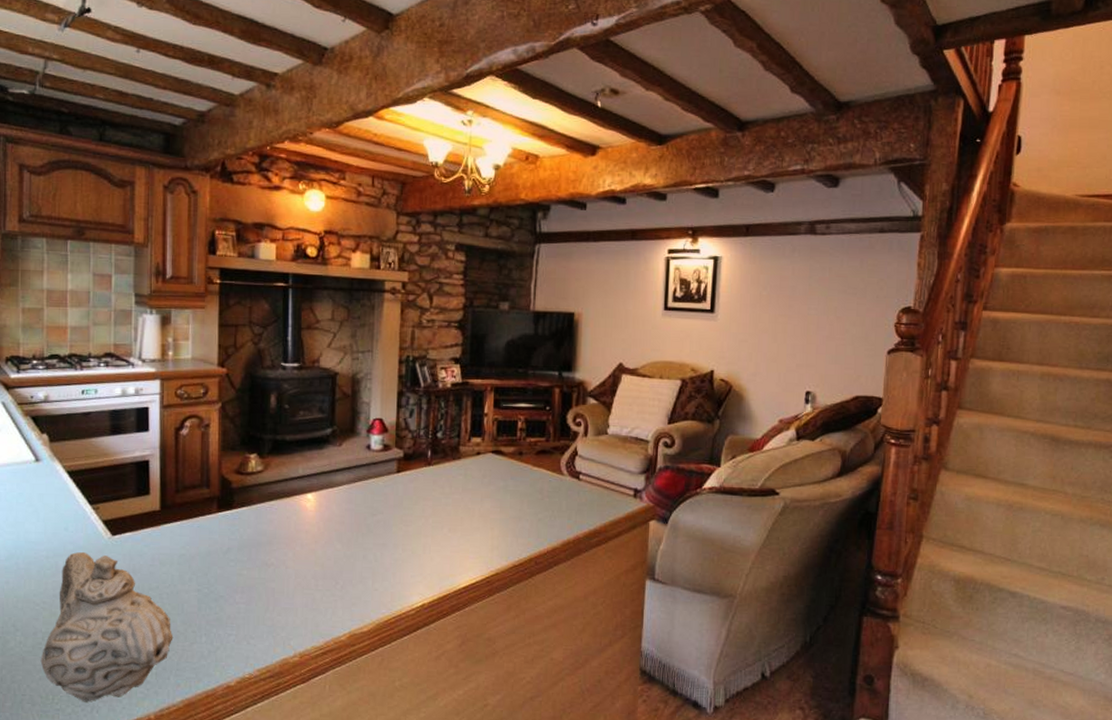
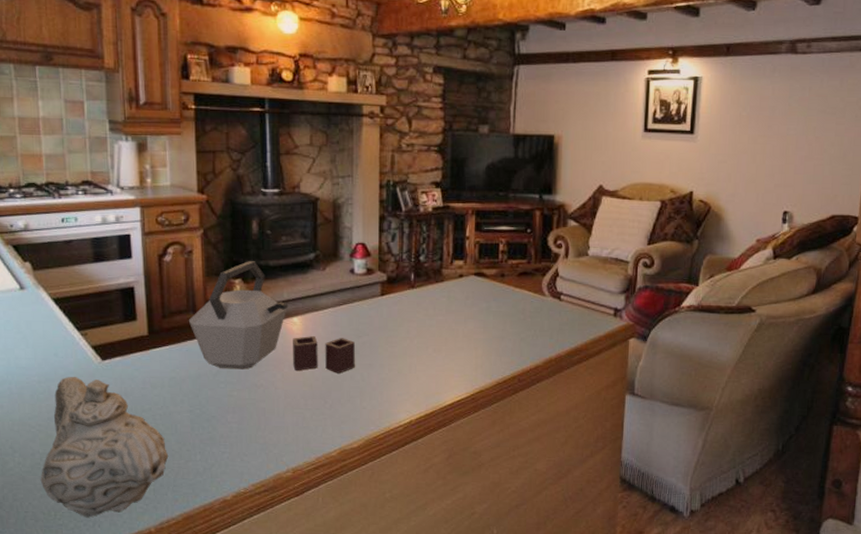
kettle: none [201,435,369,553] -> present [188,261,355,373]

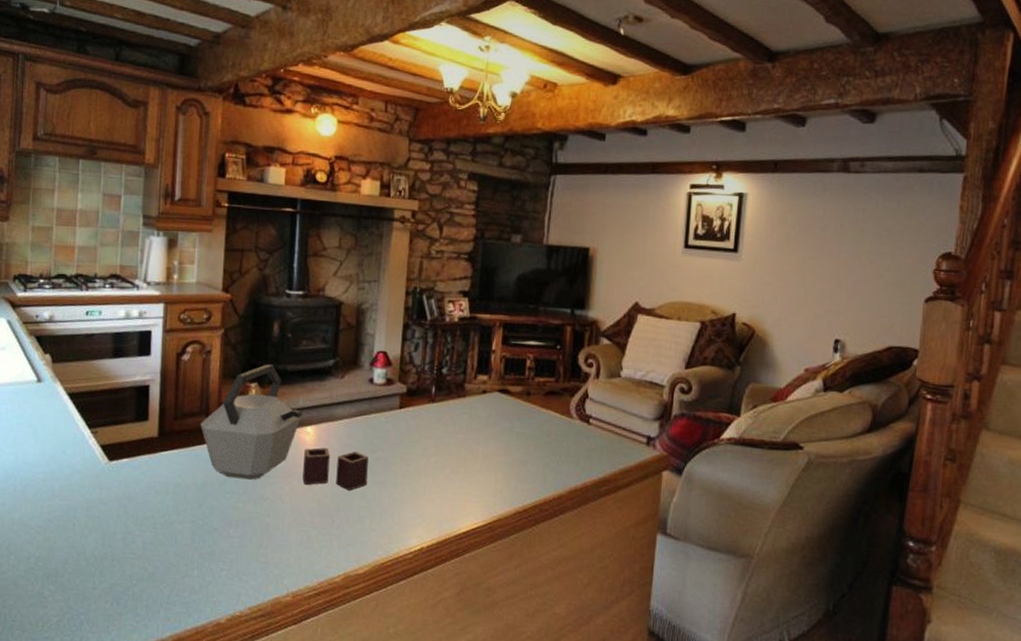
teapot: present [40,376,169,518] -> none [32,476,165,632]

